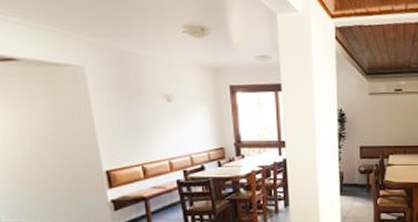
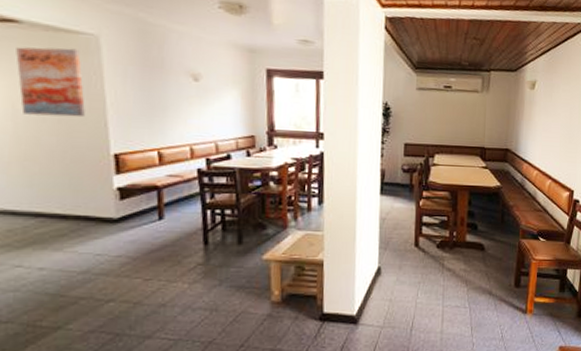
wall art: none [17,80,78,141] -> present [16,47,85,118]

